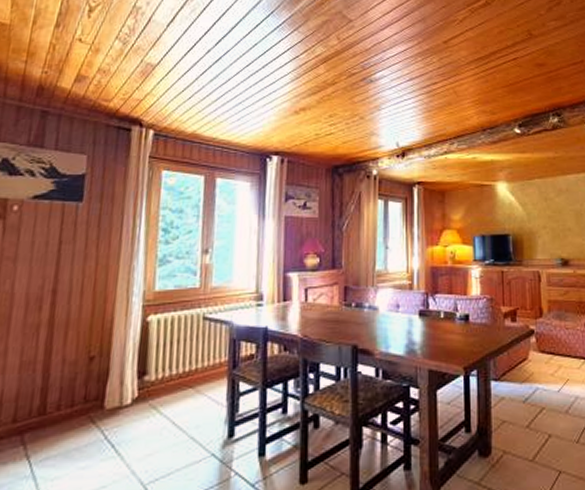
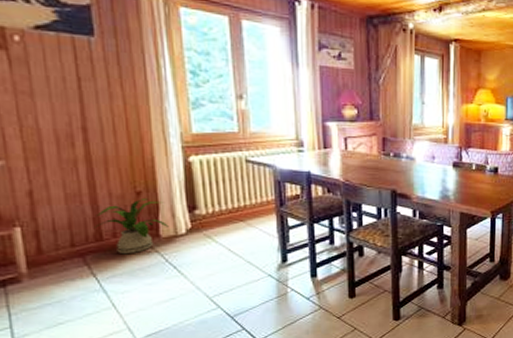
house plant: none [41,363,115,431] -> present [95,197,169,255]

